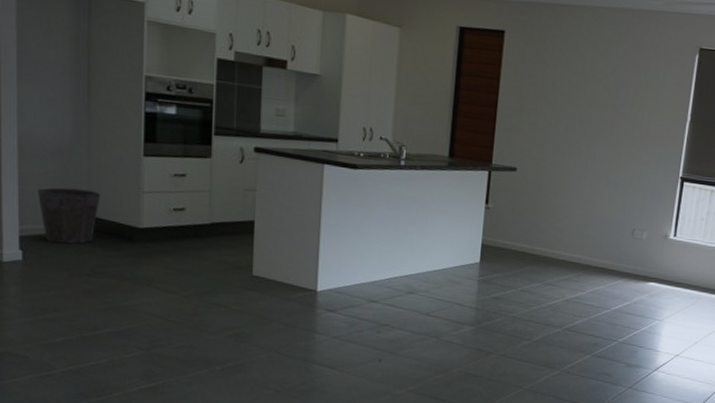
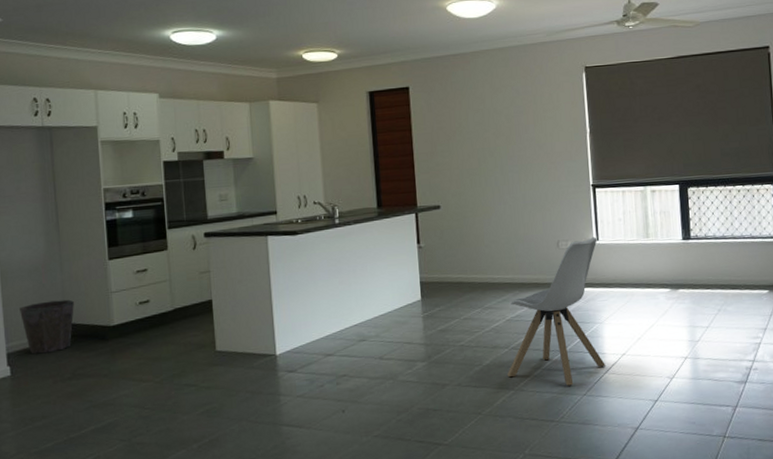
chair: none [555,232,675,377] -> present [506,237,605,386]

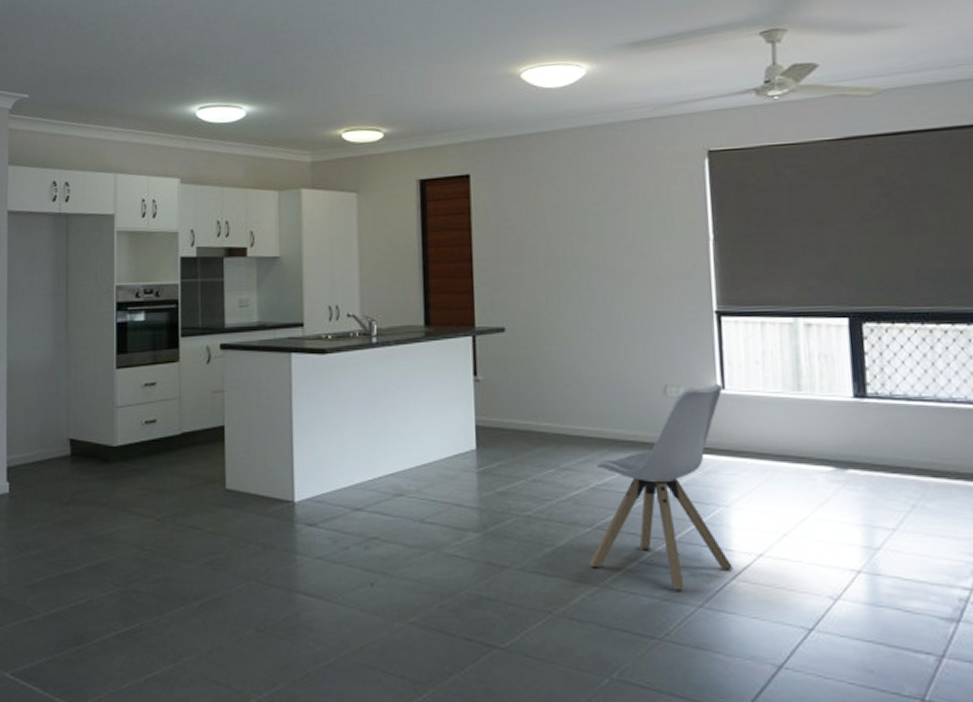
waste bin: present [20,299,74,354] -> none [23,411,77,471]

